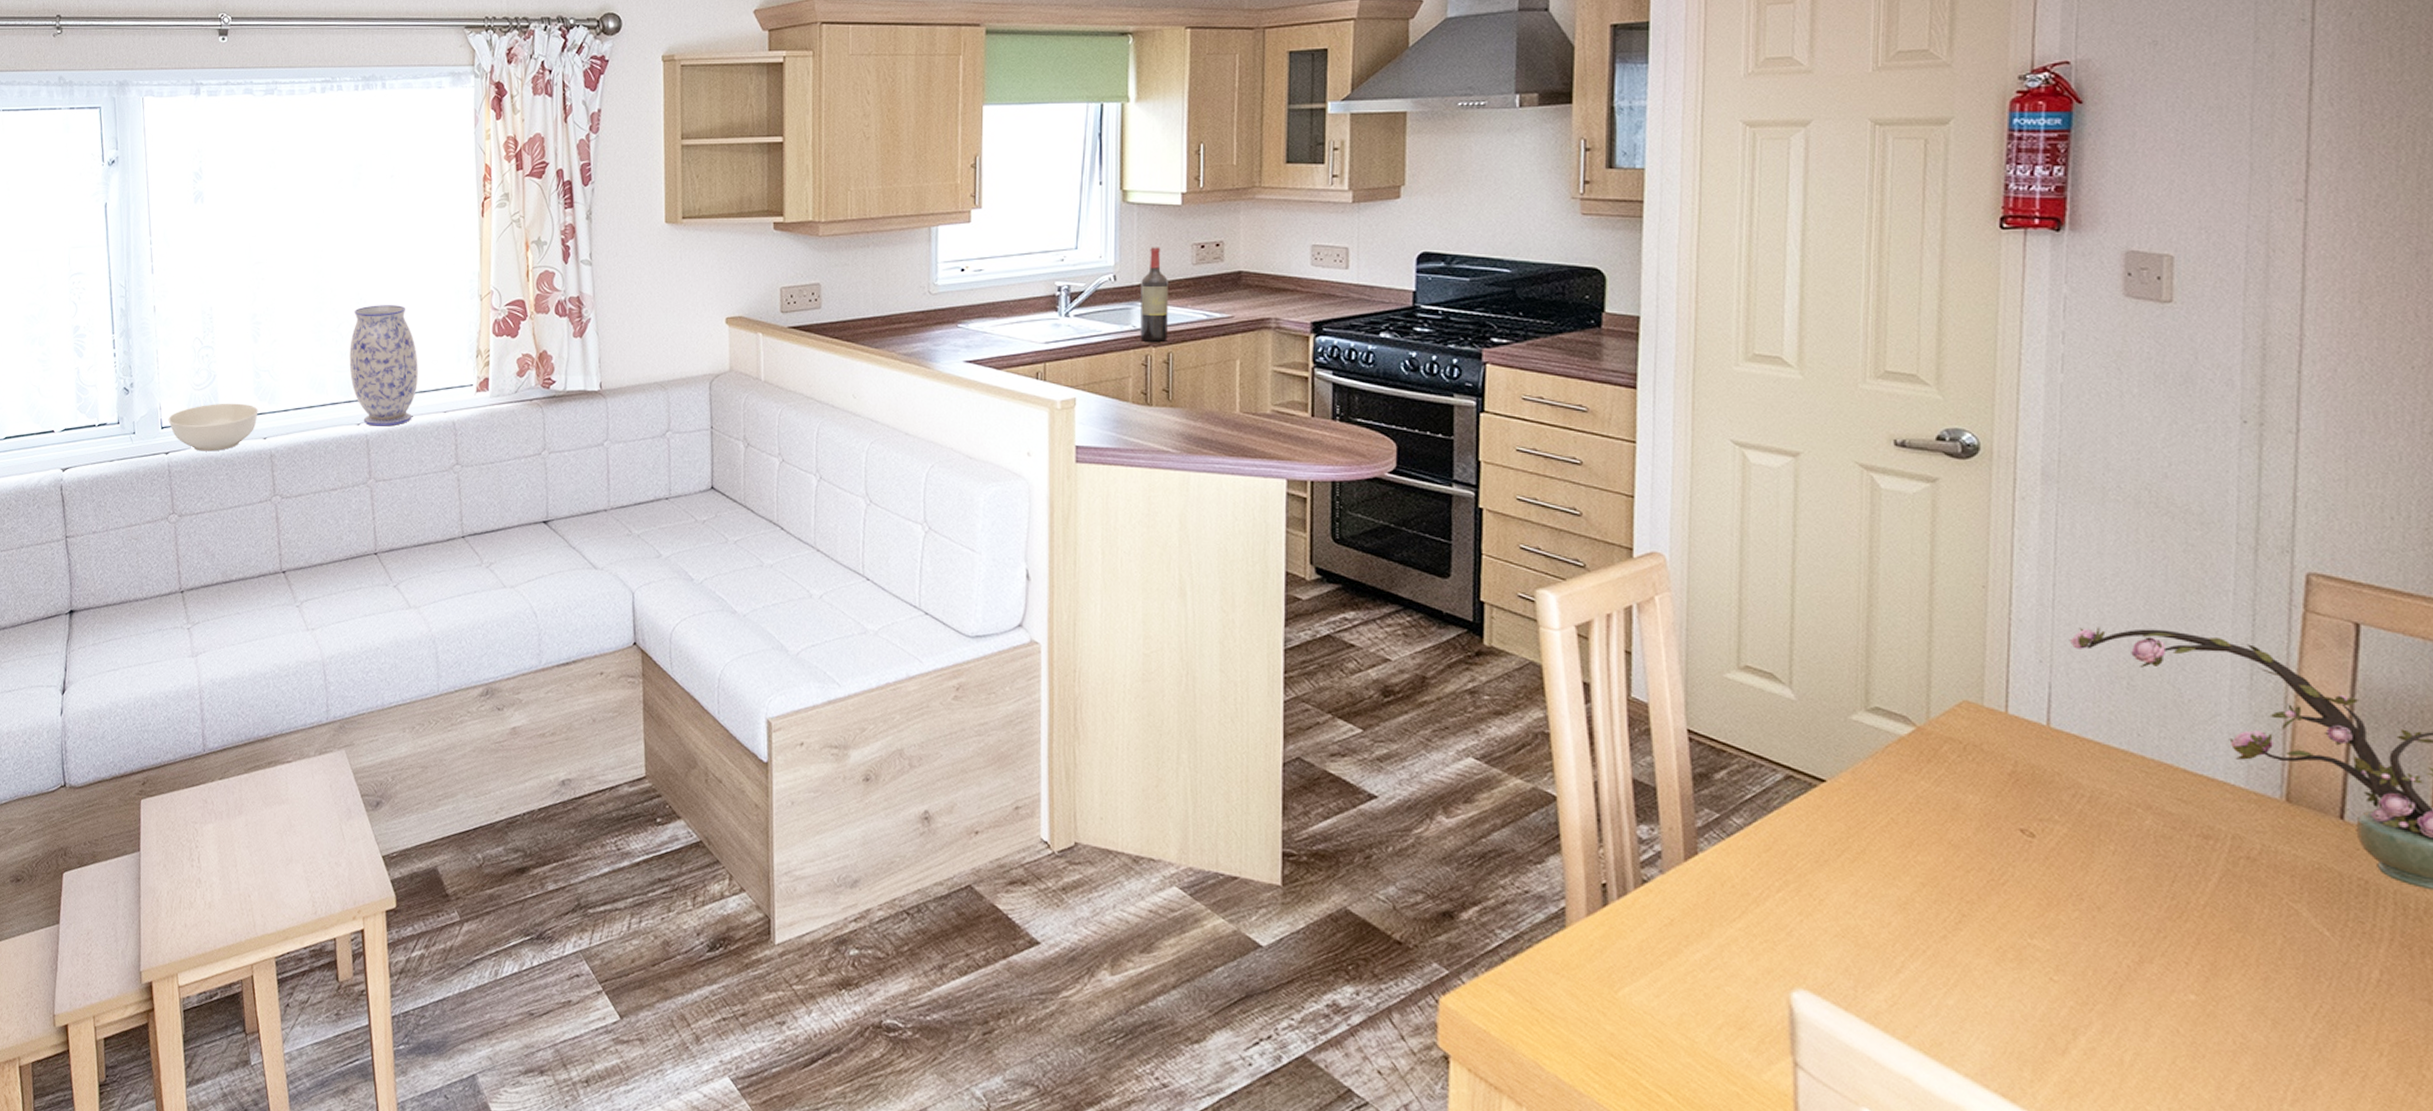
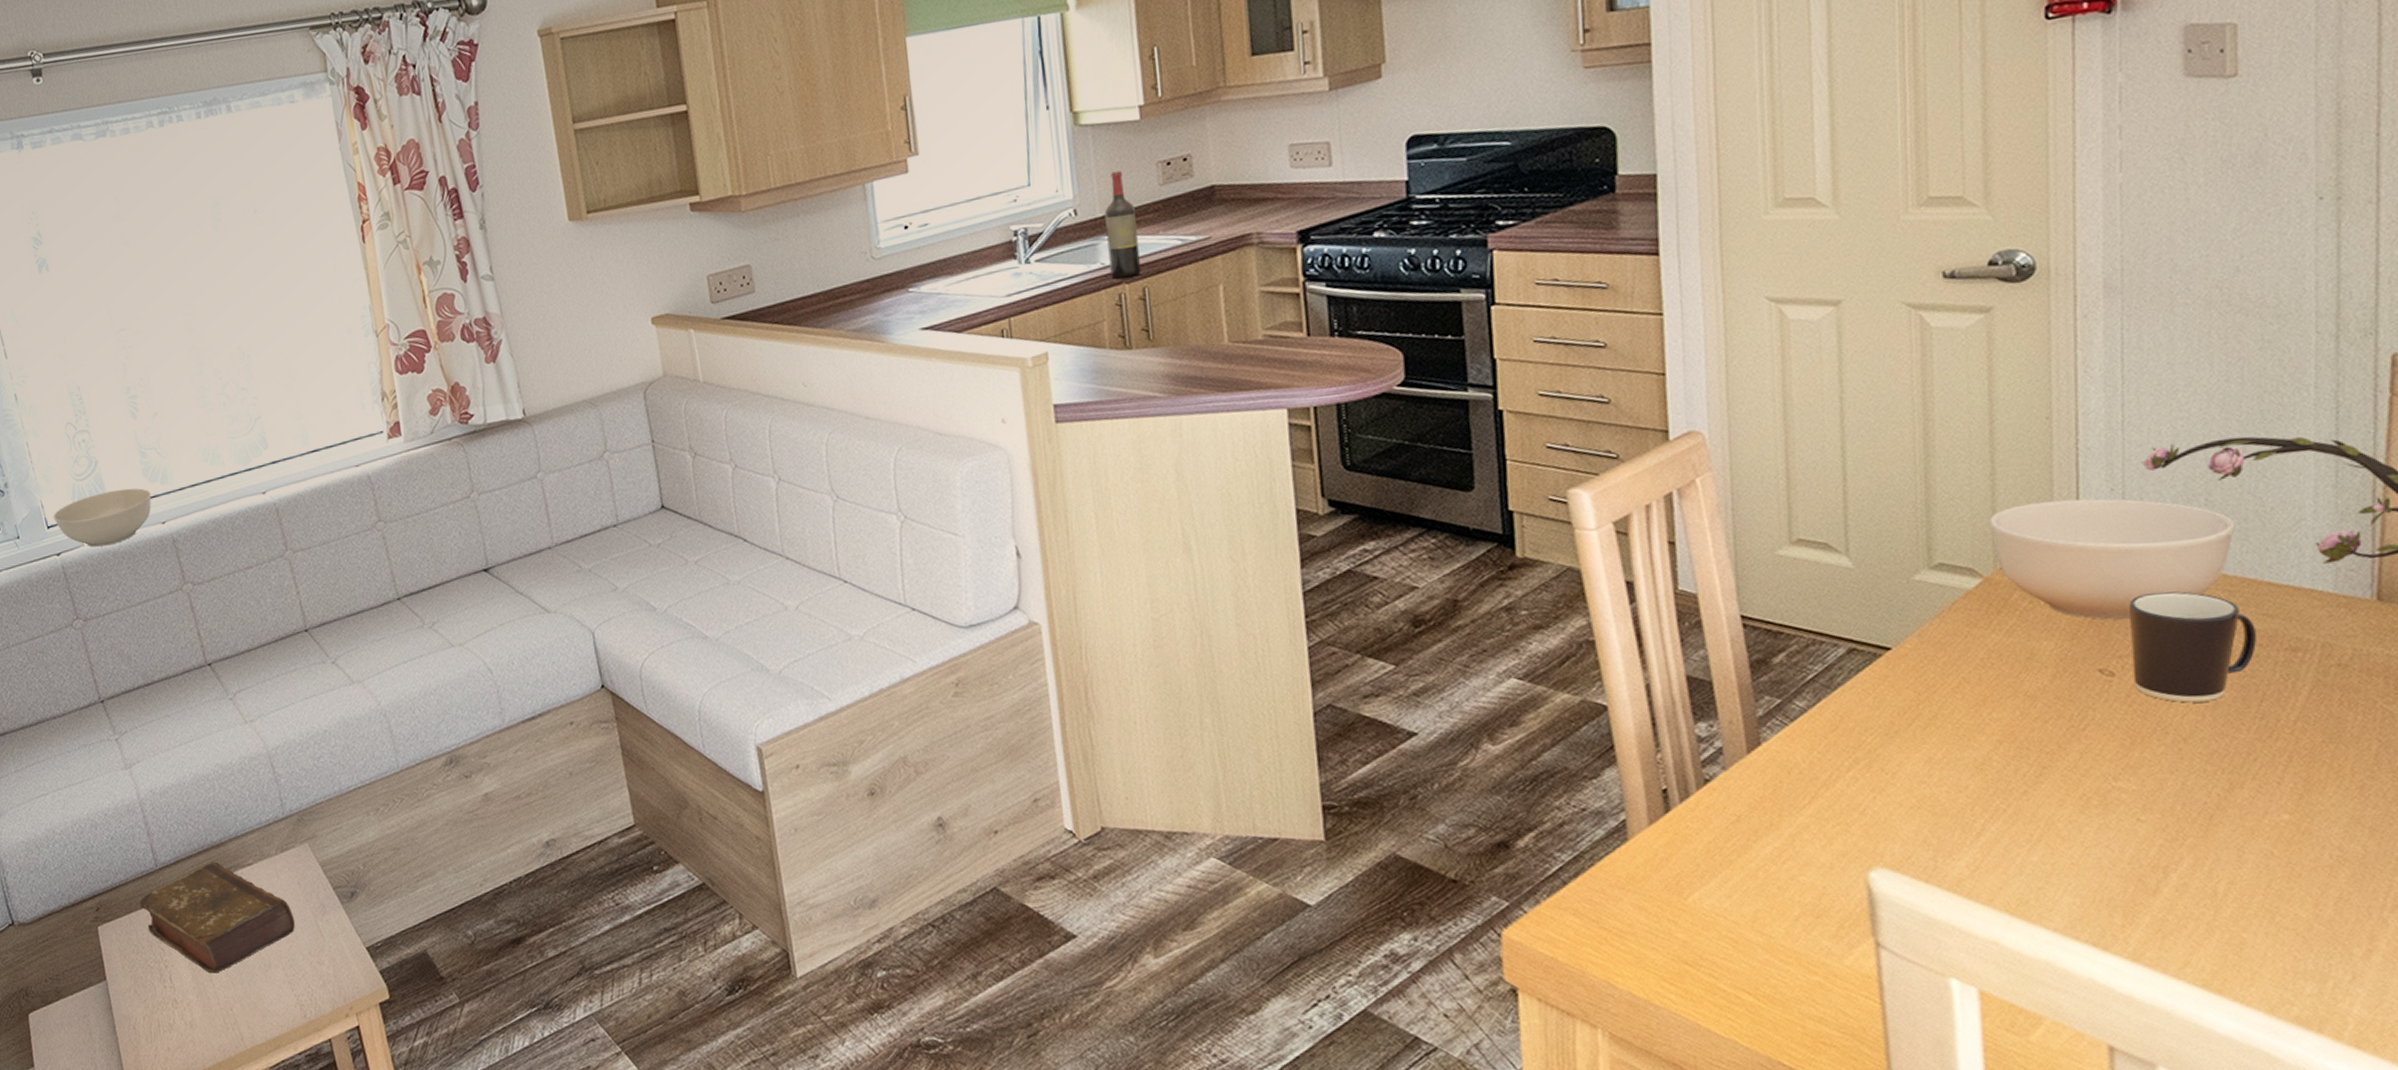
book: none [182,754,321,860] -> present [139,861,295,974]
vase: present [349,305,418,427] -> none [238,354,322,493]
bowl: none [1925,663,2155,786] -> present [1989,498,2235,621]
mug: none [2052,763,2170,875] -> present [2129,591,2256,703]

